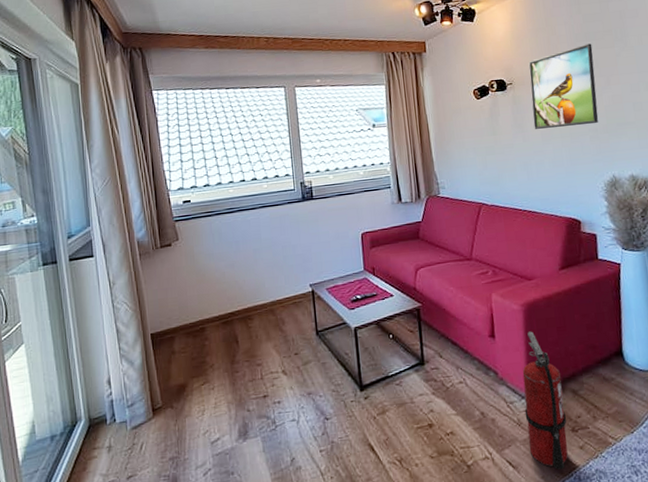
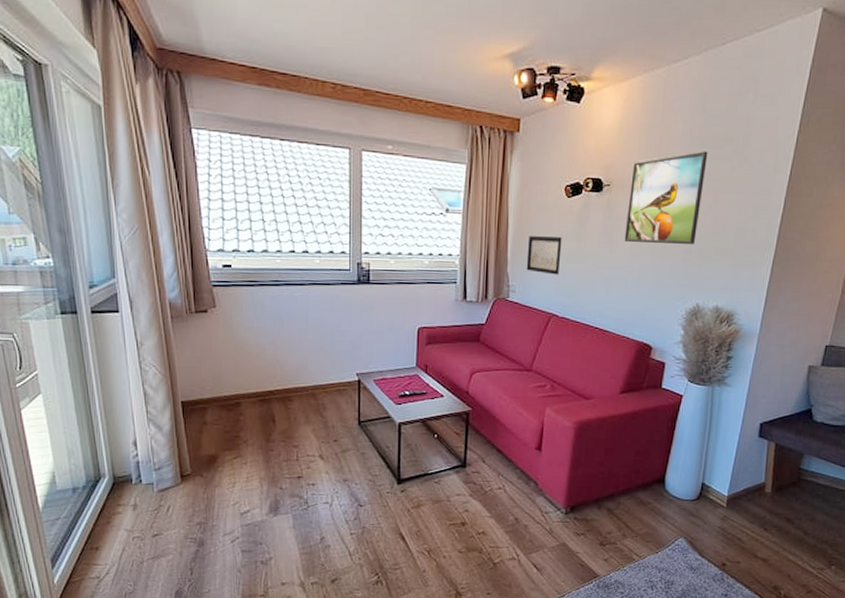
wall art: none [449,134,481,168] -> present [526,236,562,275]
fire extinguisher: present [522,331,568,470] -> none [556,449,600,576]

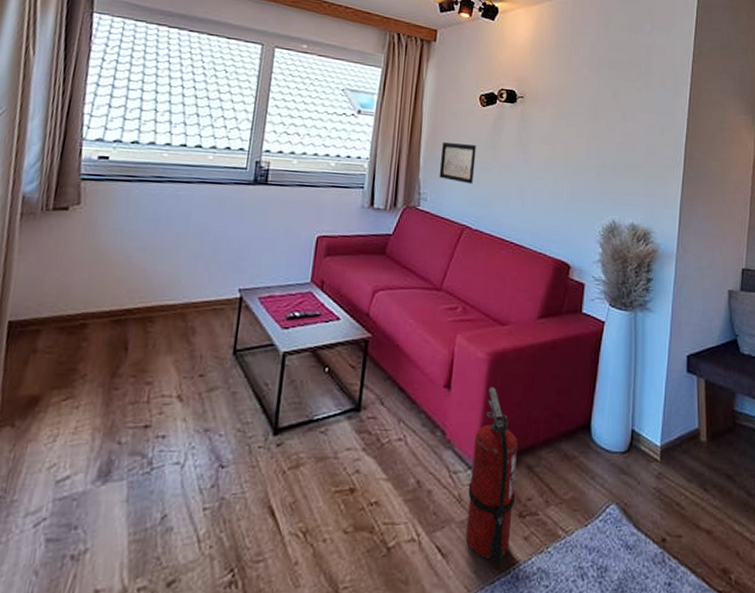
fire extinguisher: none [556,449,600,576] -> present [465,387,519,563]
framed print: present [624,151,708,244] -> none [538,71,614,159]

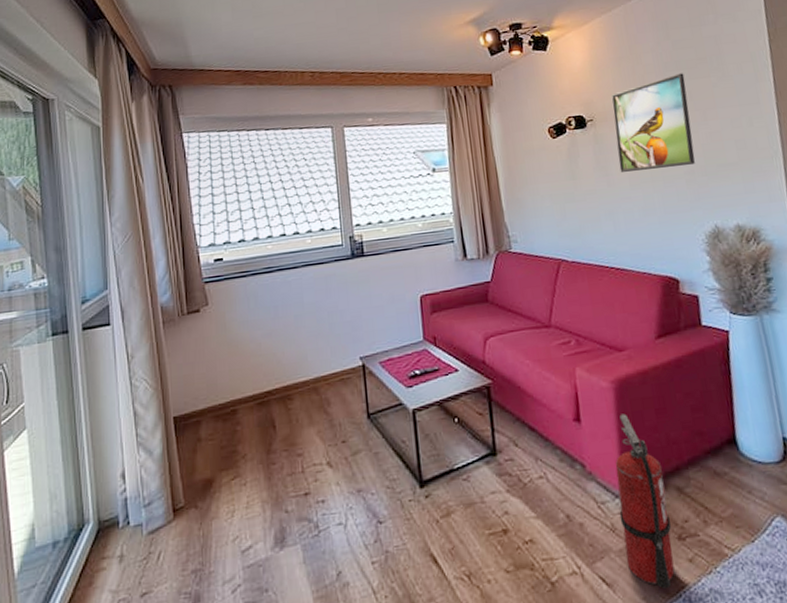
wall art: present [439,142,477,184] -> none [521,178,559,218]
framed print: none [538,71,614,159] -> present [611,73,695,172]

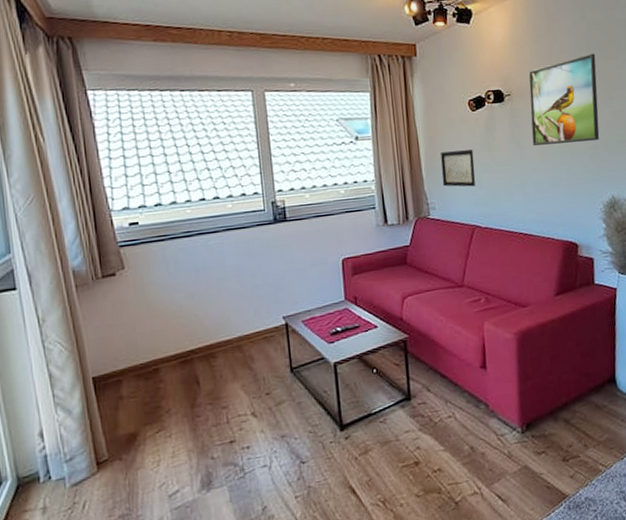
wall art: none [521,178,559,218] -> present [441,150,475,187]
fire extinguisher: present [615,413,675,589] -> none [514,360,558,500]

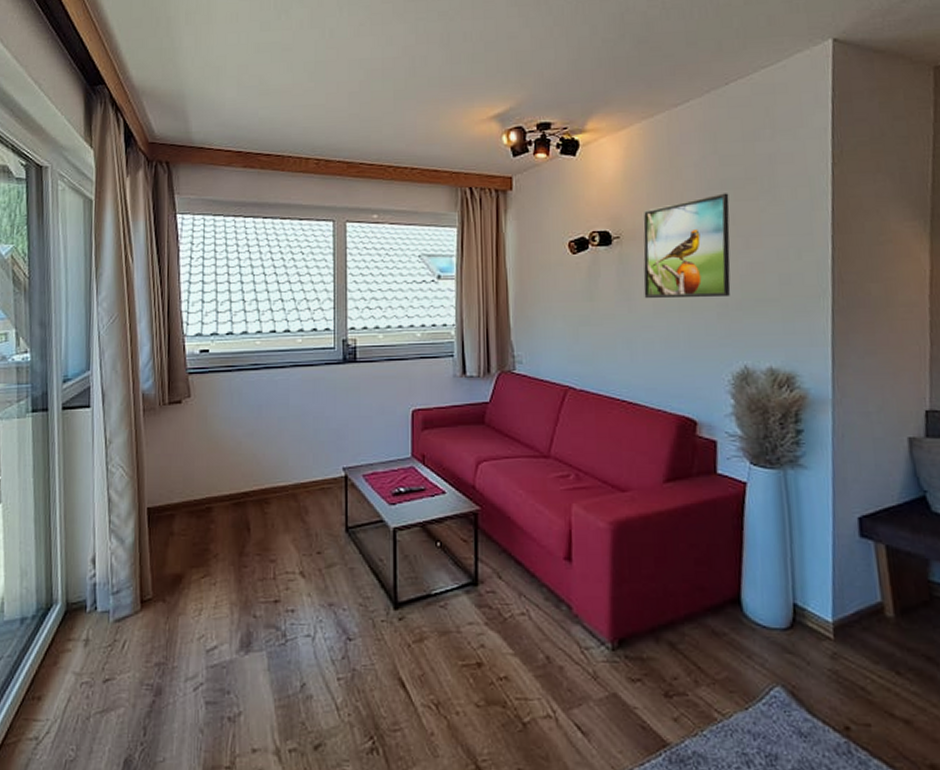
wall art: present [441,150,475,187] -> none [532,298,572,341]

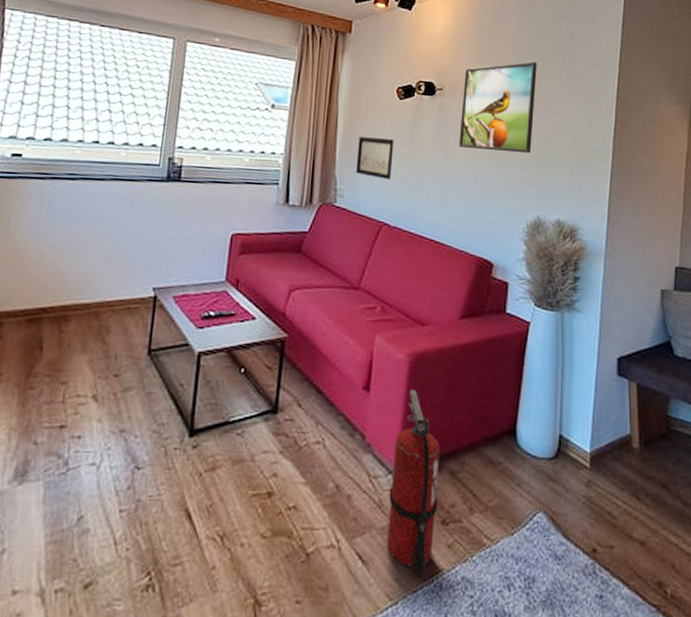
wall art: none [532,298,572,341] -> present [355,137,394,180]
fire extinguisher: none [603,558,659,745] -> present [386,389,441,572]

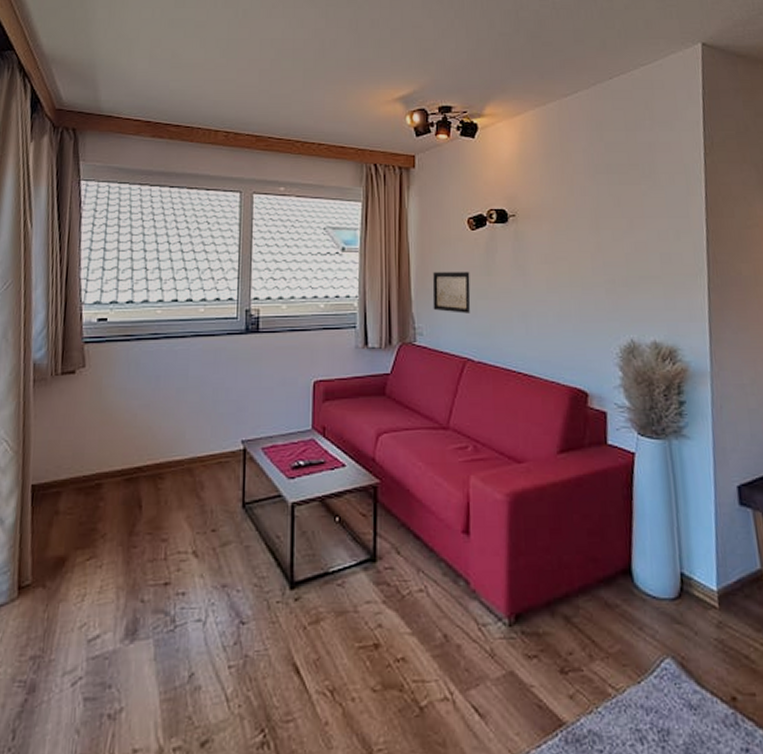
fire extinguisher: present [386,389,441,572] -> none [500,530,555,725]
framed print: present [459,61,537,153] -> none [536,177,617,273]

